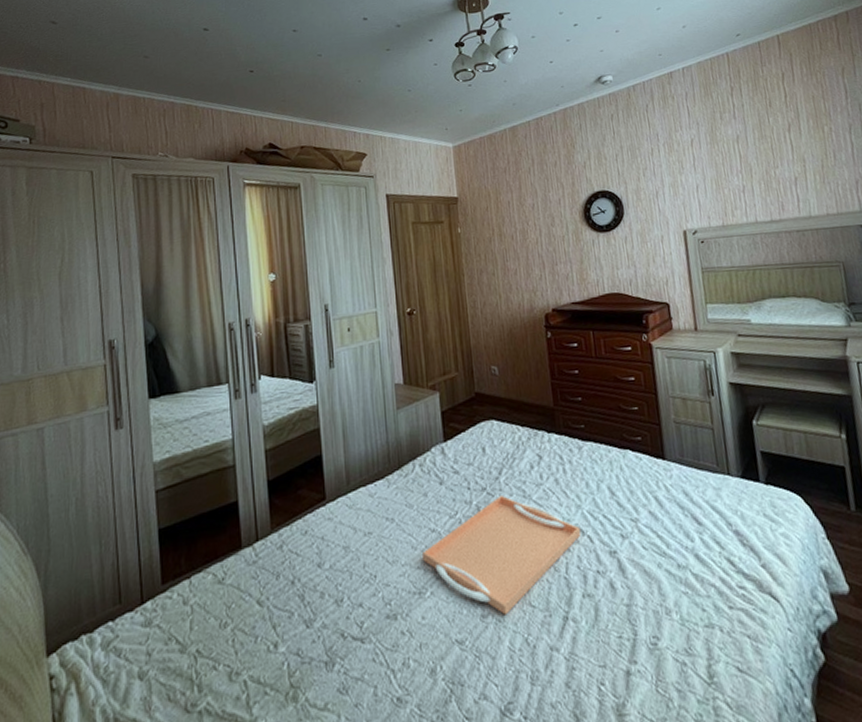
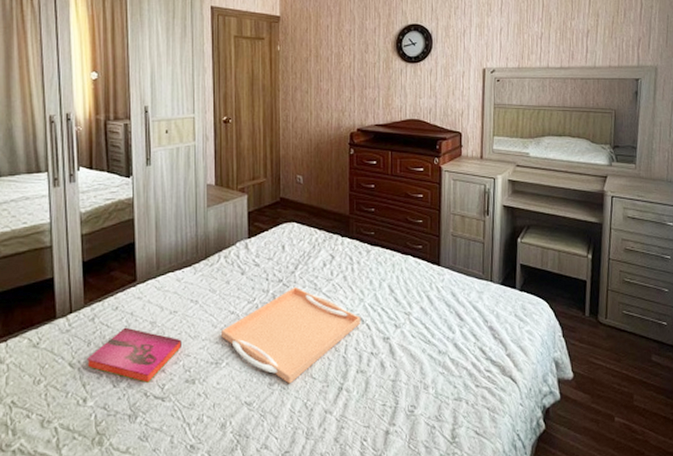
hardback book: none [276,554,379,622] -> present [87,327,181,384]

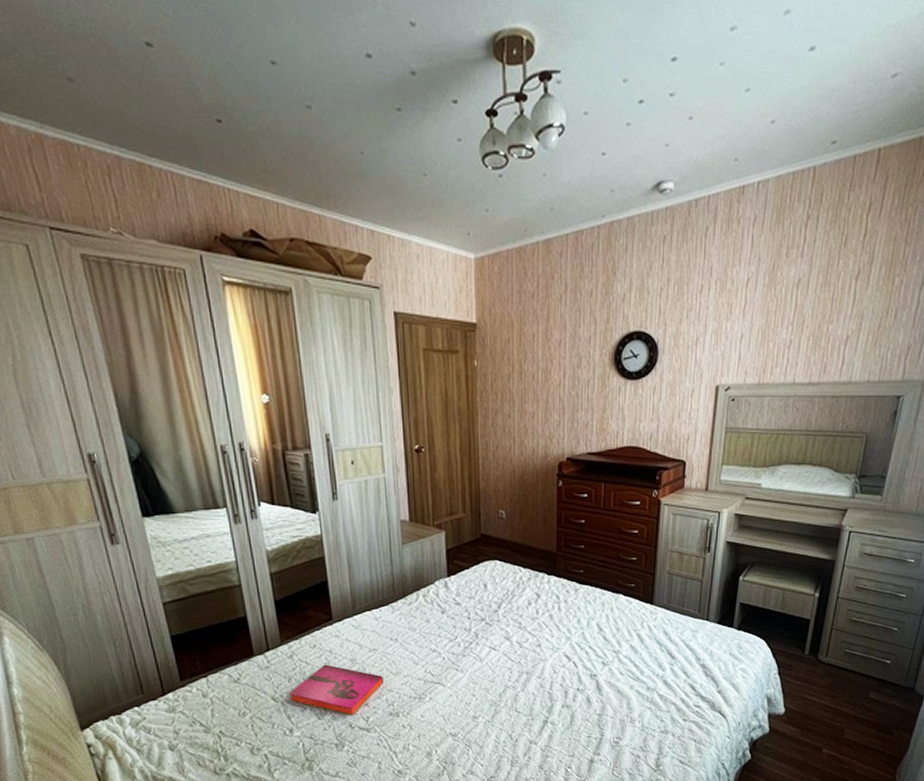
serving tray: present [222,286,361,384] -> none [423,625,568,717]

